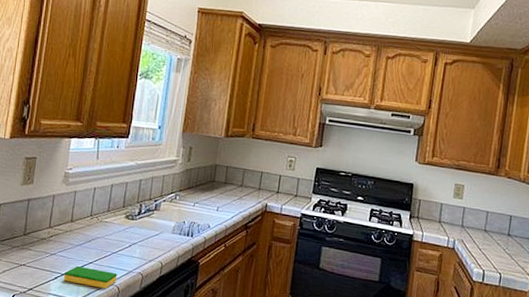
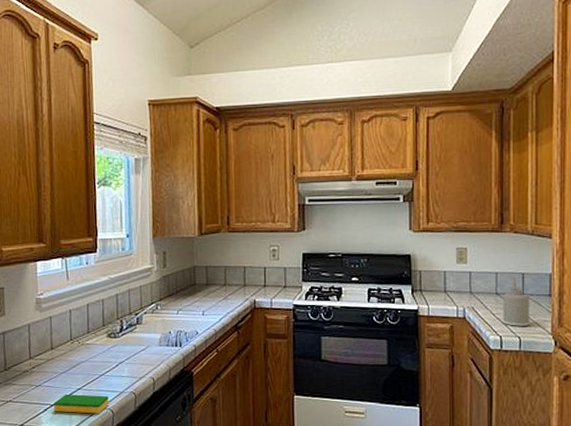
soap dispenser: none [487,217,514,265] -> present [503,276,529,327]

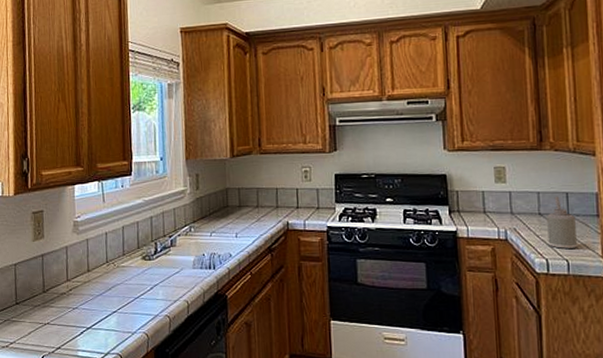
dish sponge: present [53,394,109,414] -> none [89,317,144,337]

